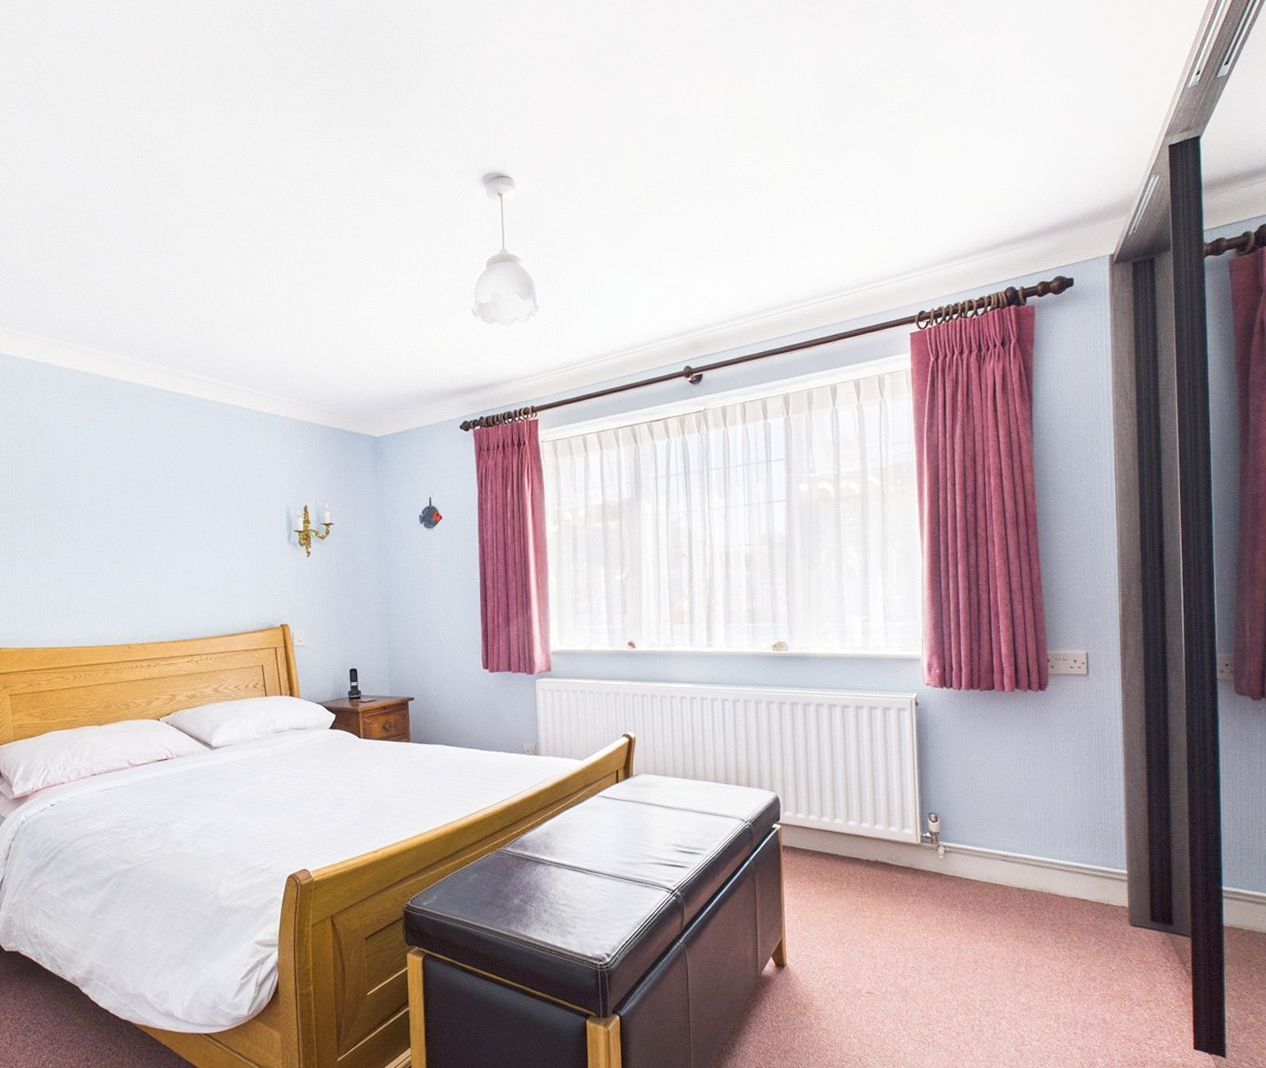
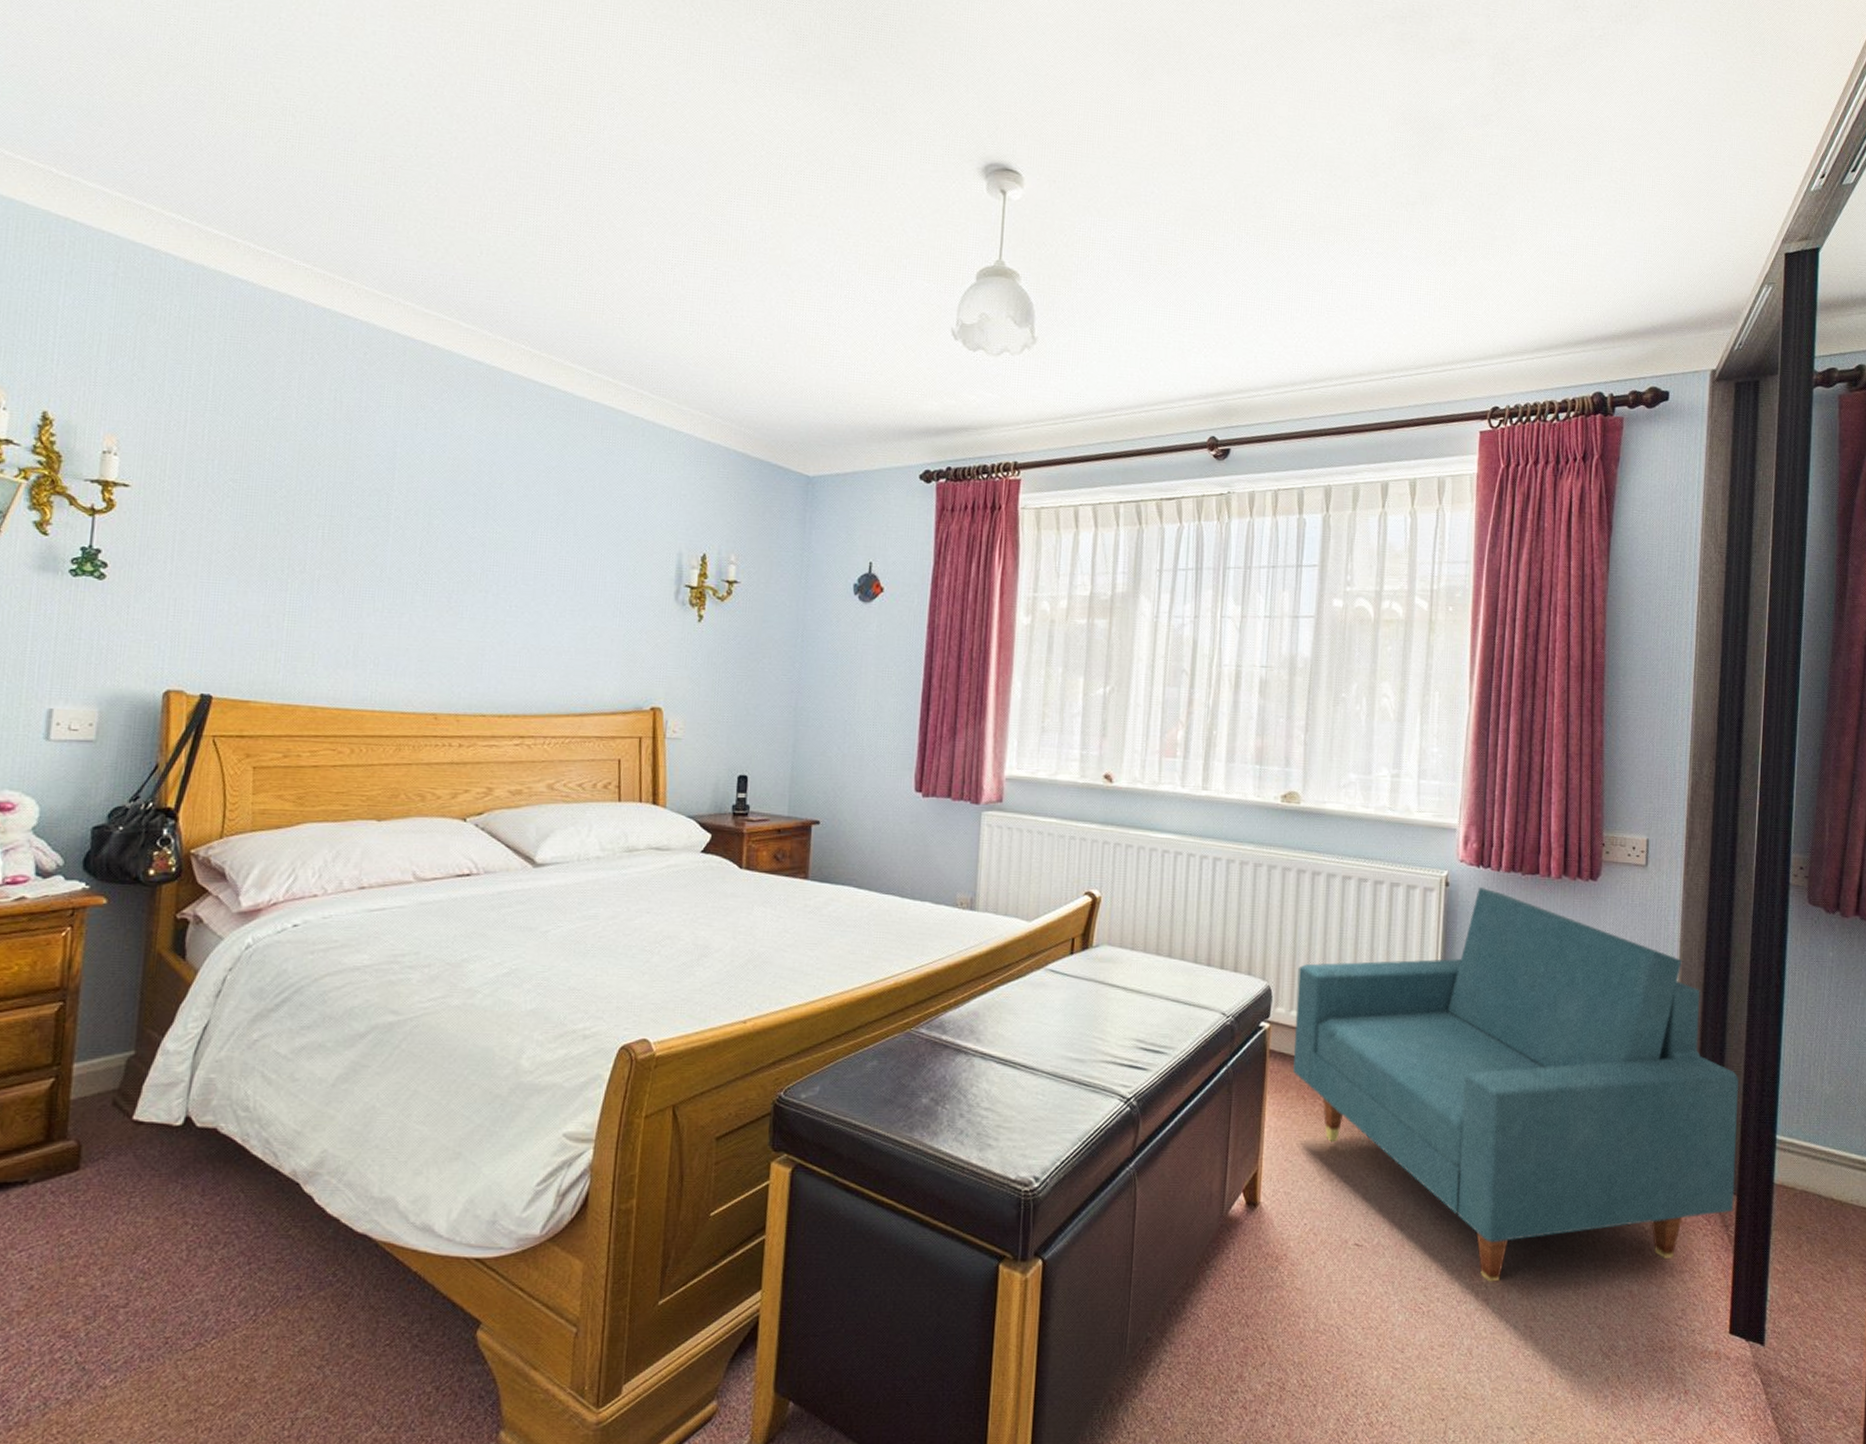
armchair: none [799,703,1189,1017] -> present [1293,886,1740,1282]

